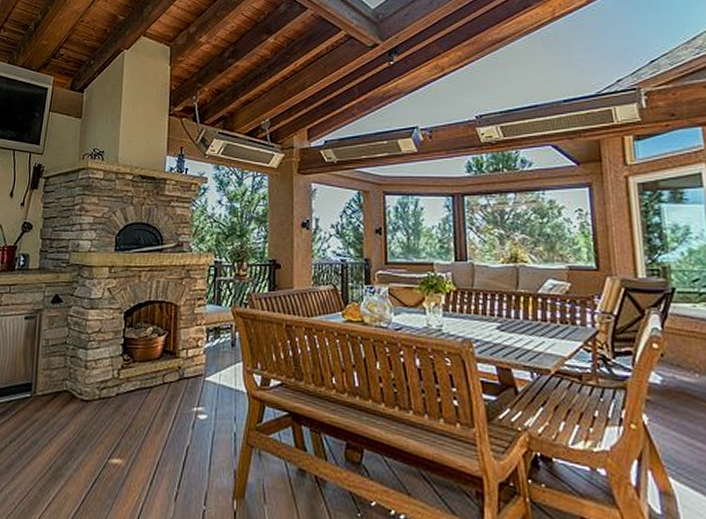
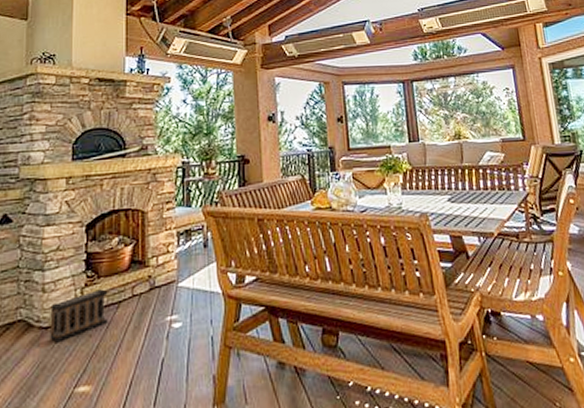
speaker: none [89,372,141,416] -> present [50,289,108,343]

